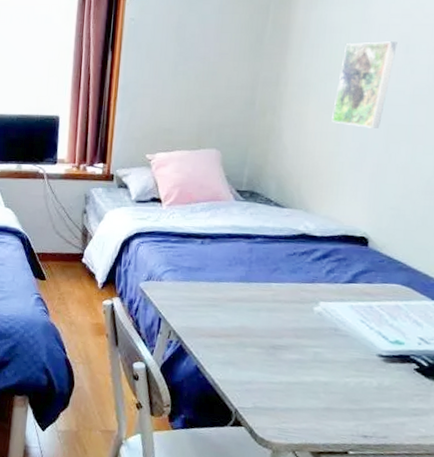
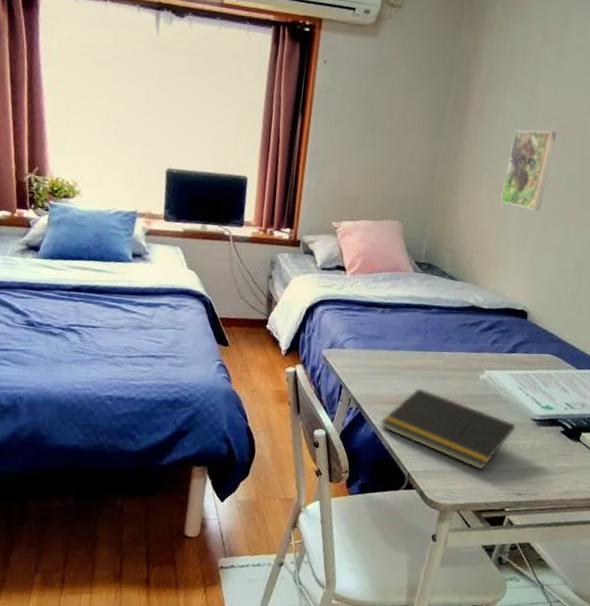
notepad: none [203,321,359,409] -> present [380,388,516,471]

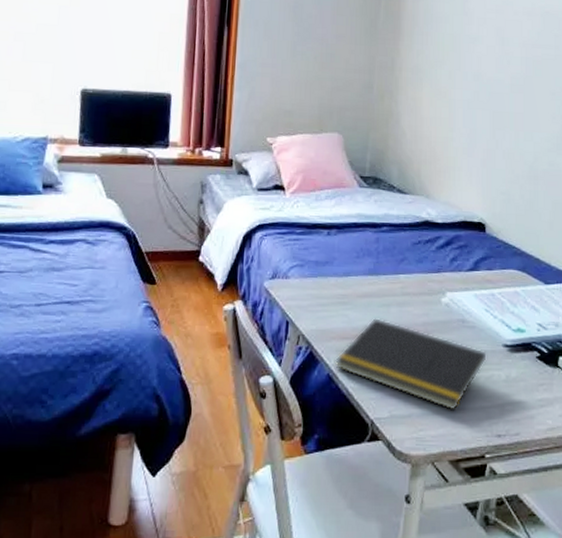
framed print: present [500,129,557,211] -> none [444,32,494,115]

